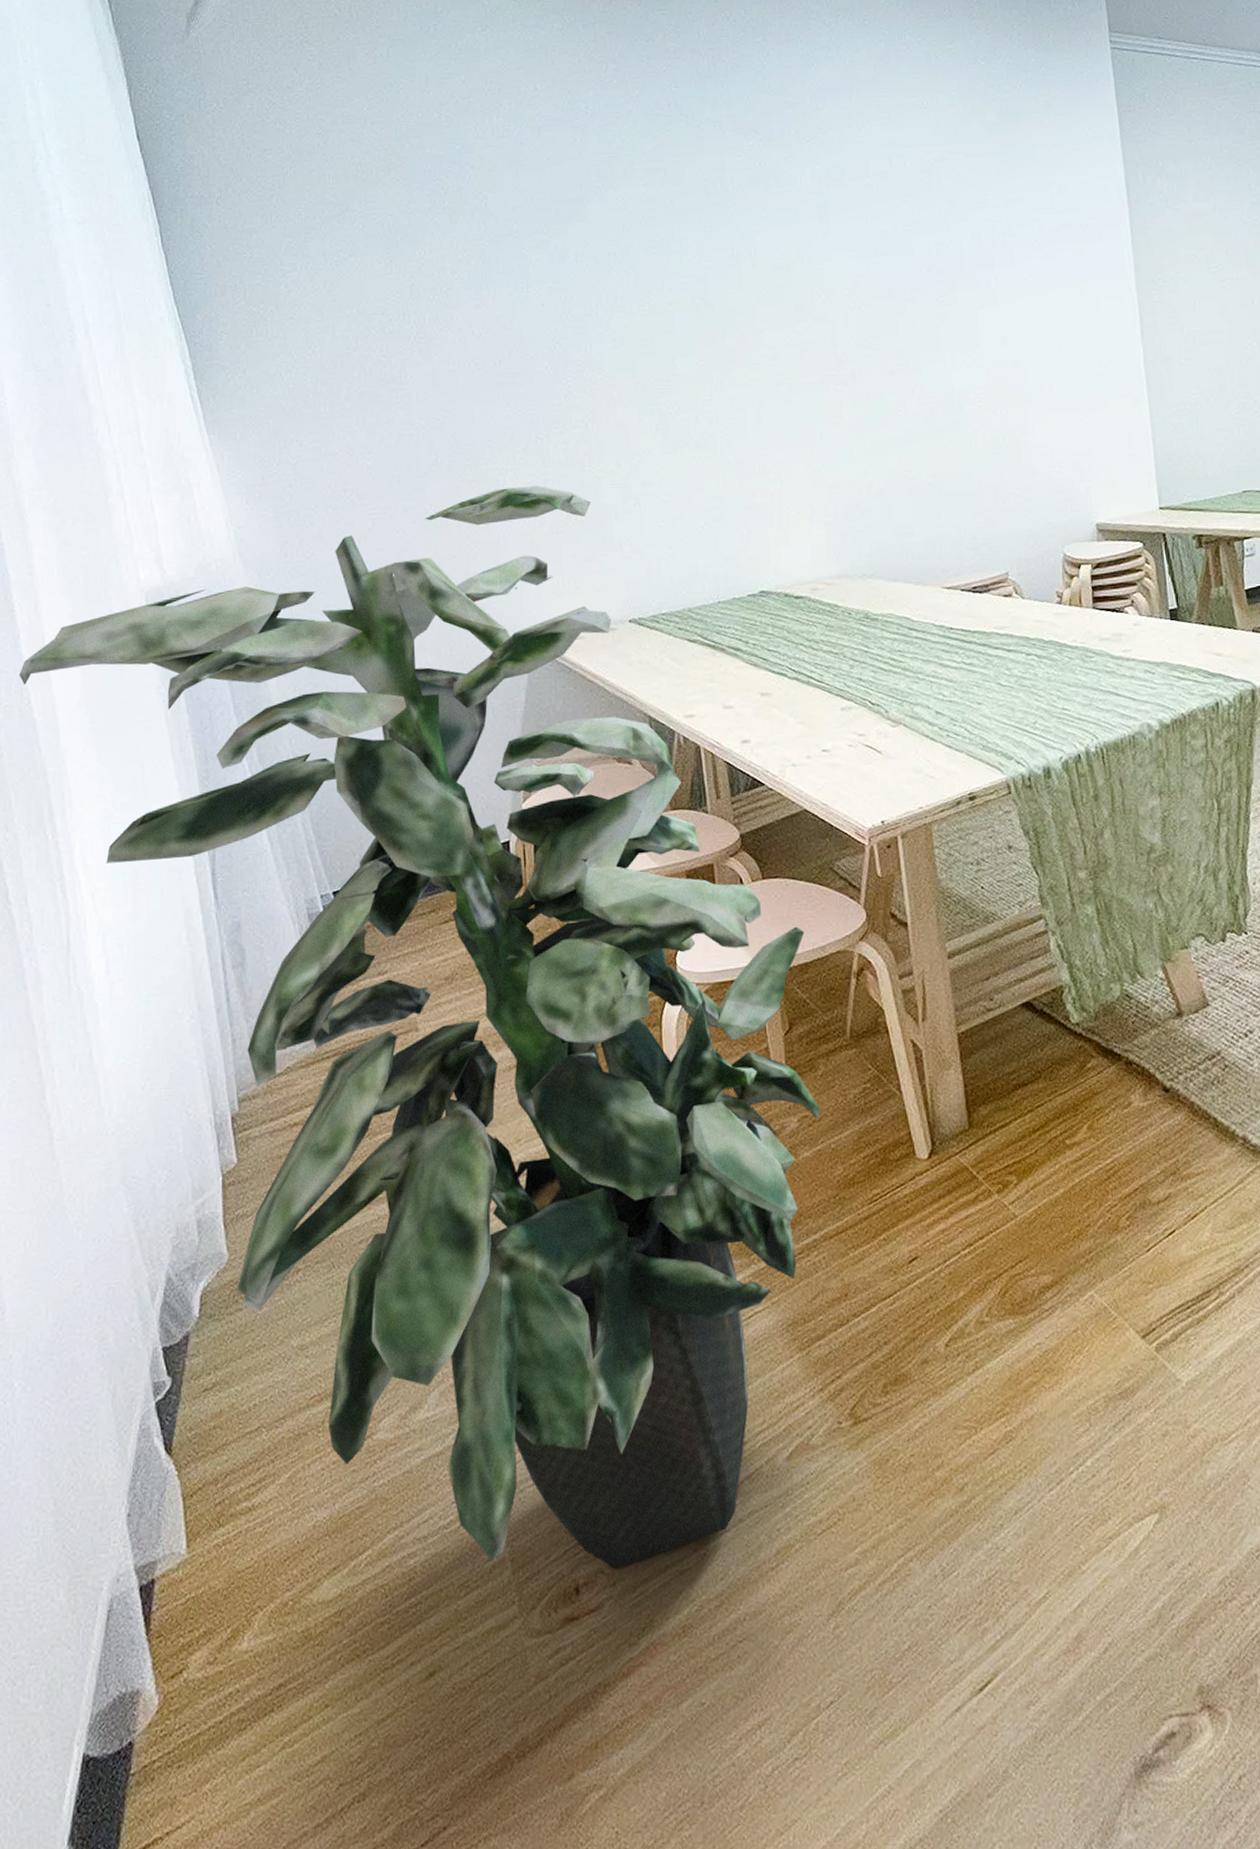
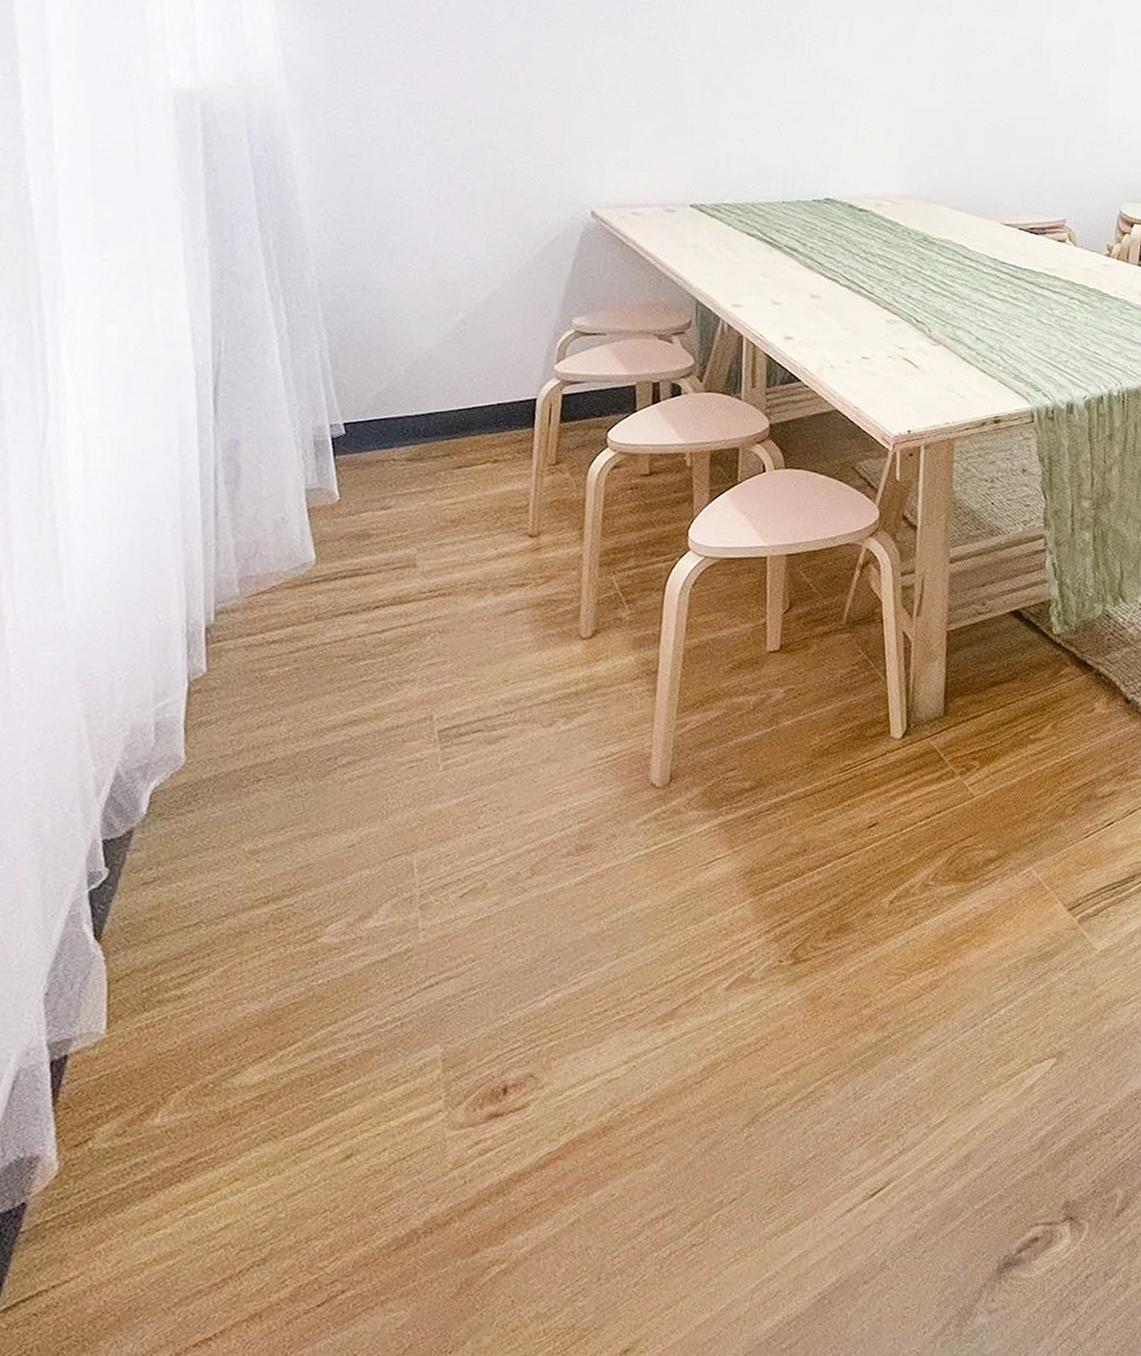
indoor plant: present [19,485,821,1569] -> none [18,53,818,1074]

